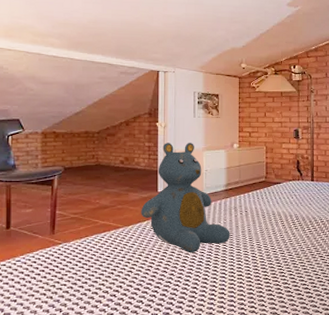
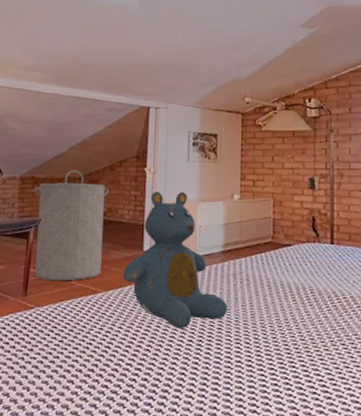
laundry hamper: none [56,125,125,220] -> present [34,170,109,281]

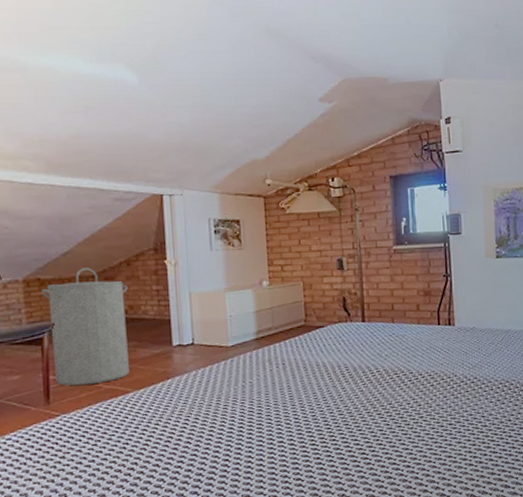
teddy bear: present [123,191,228,328] -> none [153,283,266,418]

